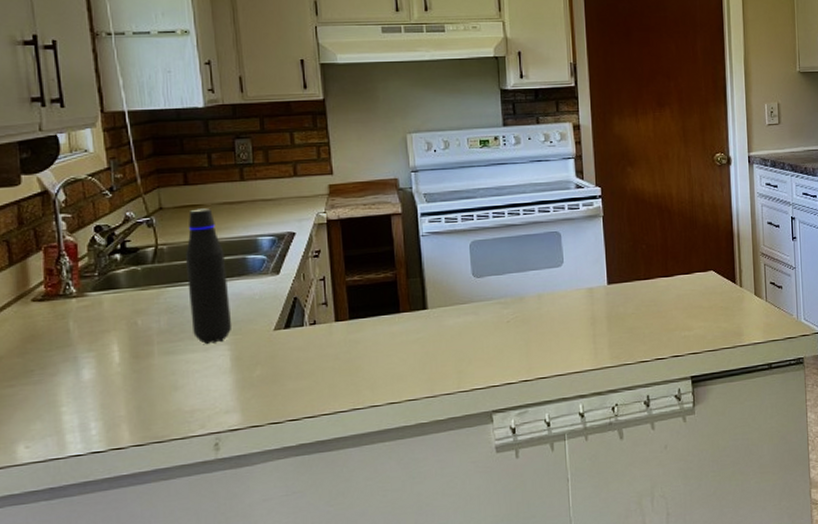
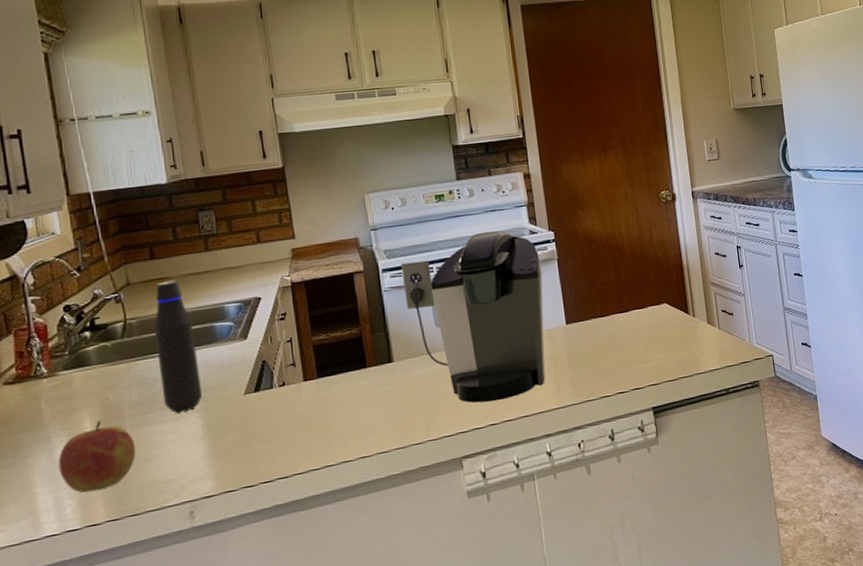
apple: none [84,345,163,416] -> present [58,421,136,493]
coffee maker: none [440,182,586,358] -> present [400,231,546,403]

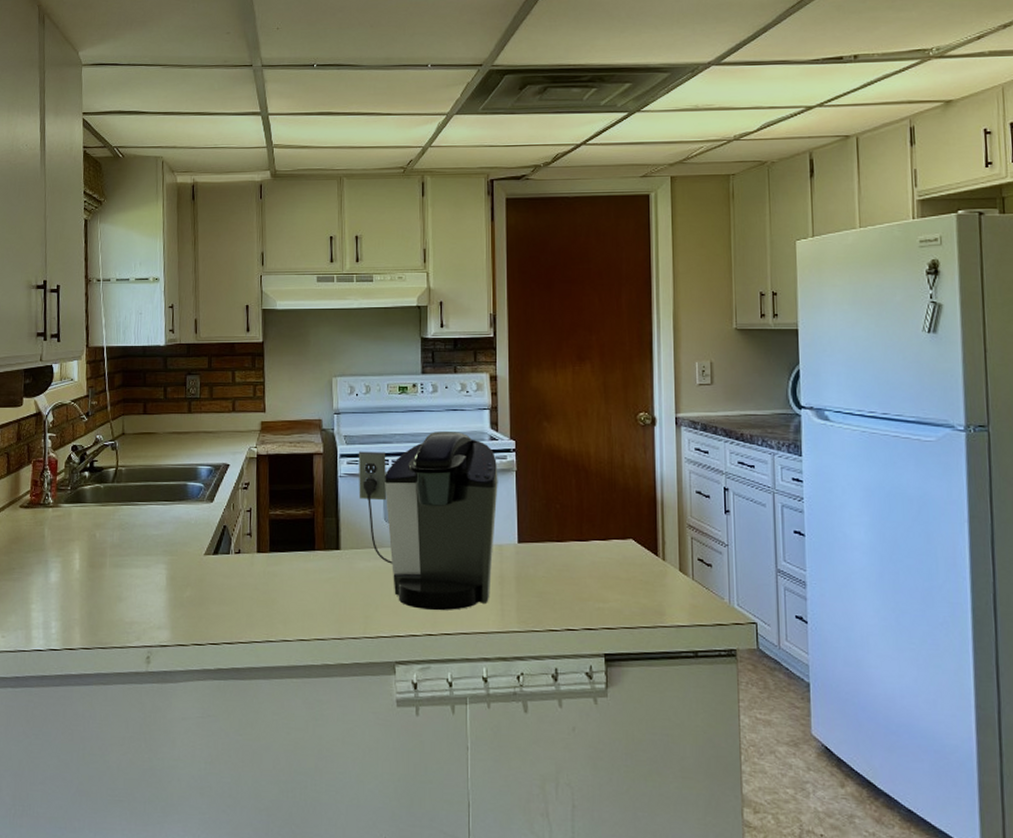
apple: present [58,421,136,493] -> none [50,555,111,619]
water bottle: present [153,280,203,415] -> none [138,436,171,562]

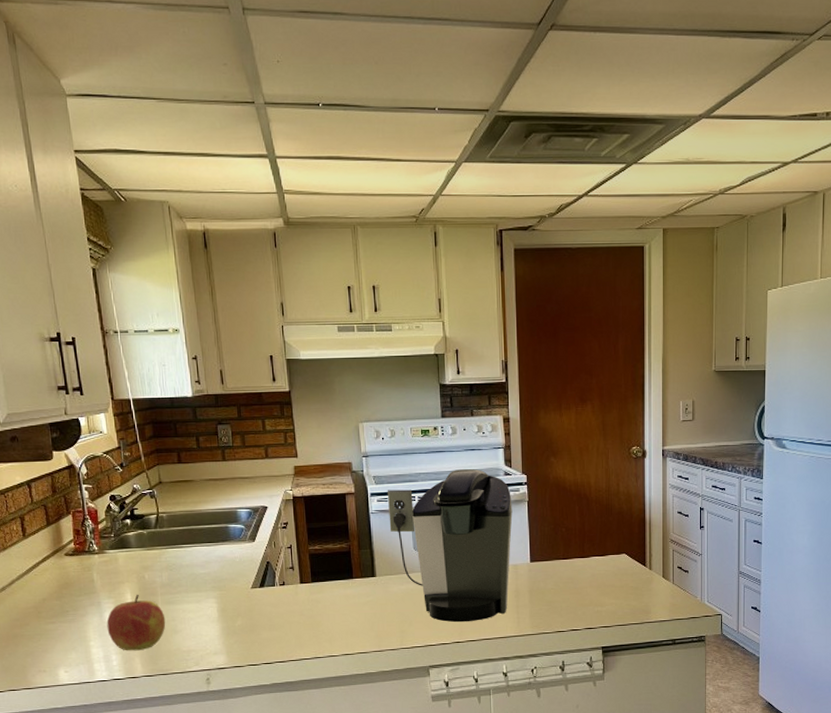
apple: none [50,555,111,619] -> present [106,595,166,651]

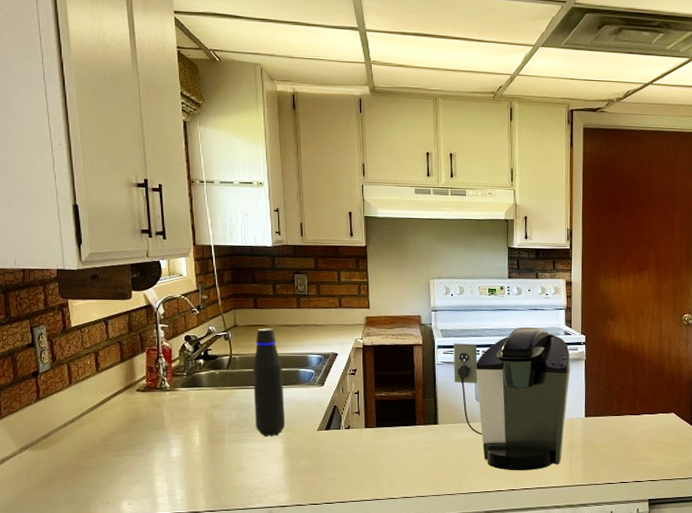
apple: present [106,595,166,651] -> none [173,432,232,486]
water bottle: none [180,483,219,598] -> present [252,328,286,437]

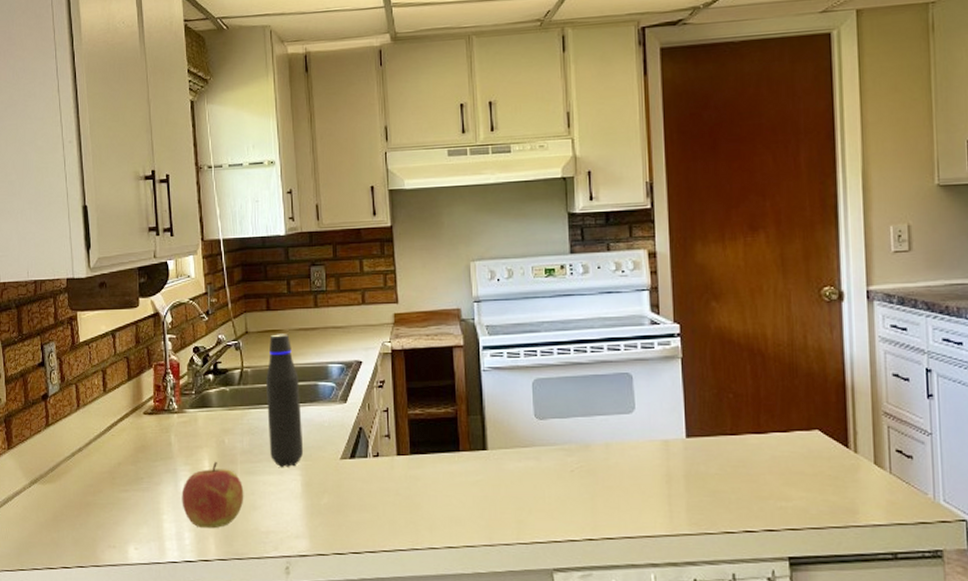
apple: none [173,432,232,486] -> present [181,462,244,529]
coffee maker: present [453,327,571,471] -> none [502,317,662,514]

